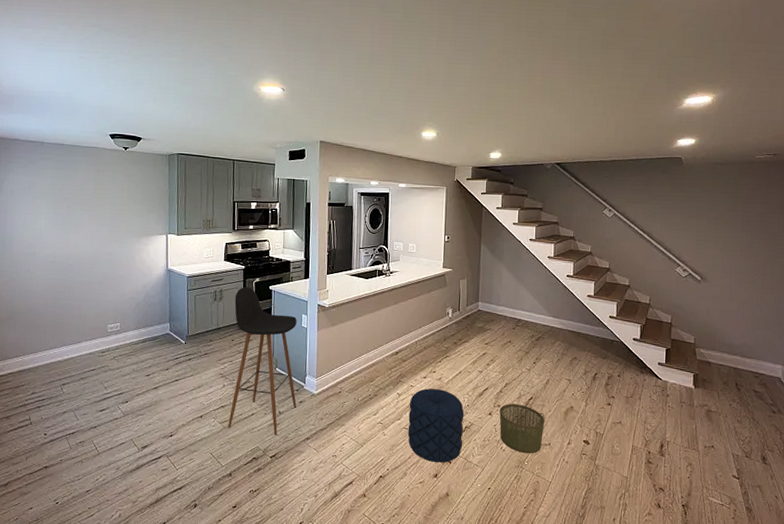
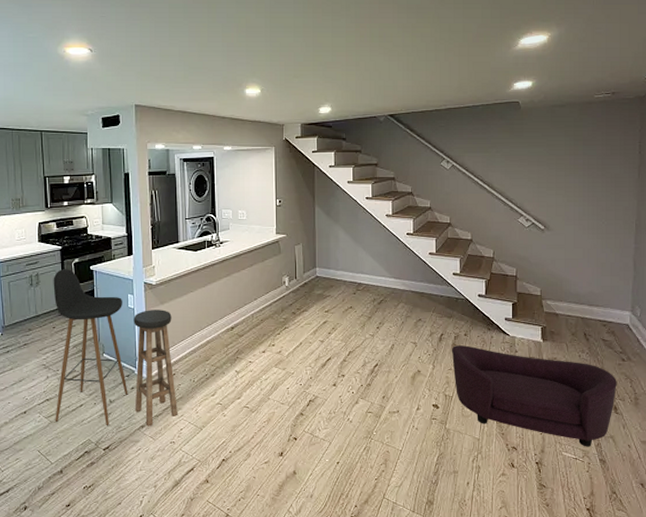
bar stool: none [302,330,341,439] -> present [133,309,178,427]
pouf: present [408,388,465,463] -> none [249,362,308,440]
basket: present [499,403,545,454] -> none [344,372,392,423]
dog bed: none [604,385,767,495] -> present [451,345,617,447]

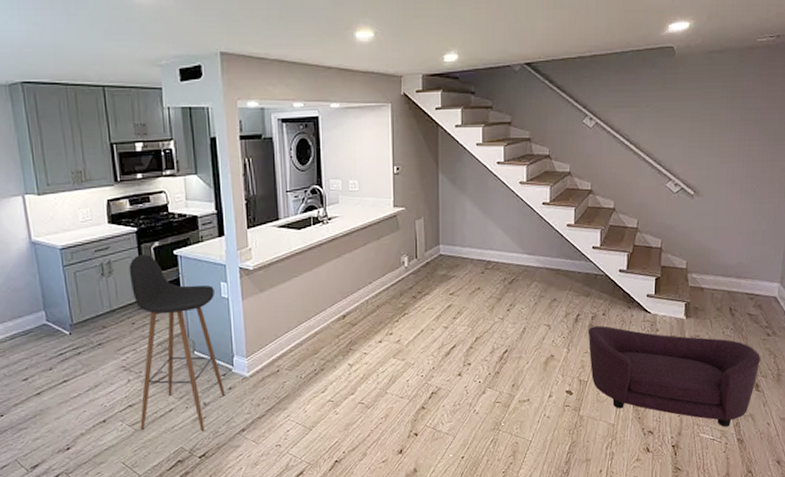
bar stool: present [133,309,178,427] -> none [228,298,283,430]

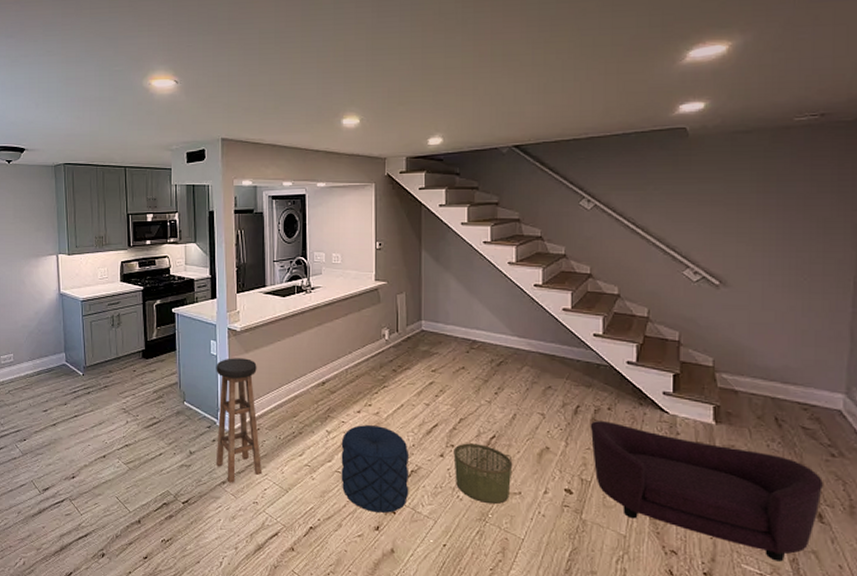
bar stool: present [129,254,225,432] -> none [134,310,209,479]
bar stool: none [228,298,283,430] -> present [216,358,261,483]
pouf: none [363,353,430,437] -> present [341,424,410,513]
basket: none [470,359,523,414] -> present [453,443,513,505]

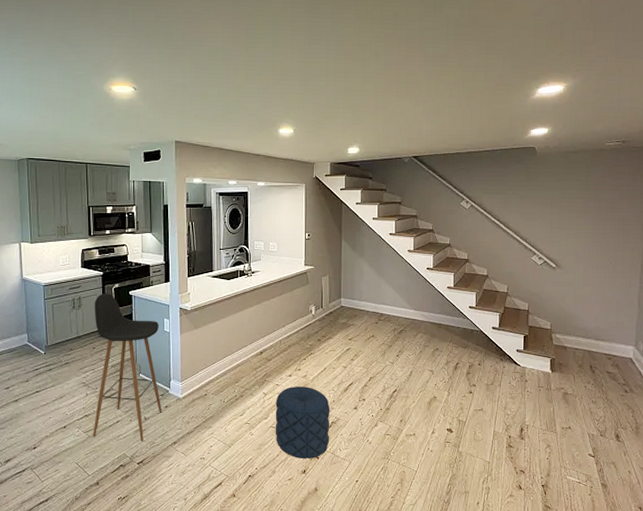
bar stool: none [134,310,209,479] -> present [93,293,162,442]
bar stool: present [216,358,261,483] -> none [169,334,208,443]
basket: present [453,443,513,505] -> none [365,397,409,445]
dog bed: present [590,421,823,562] -> none [465,374,620,472]

